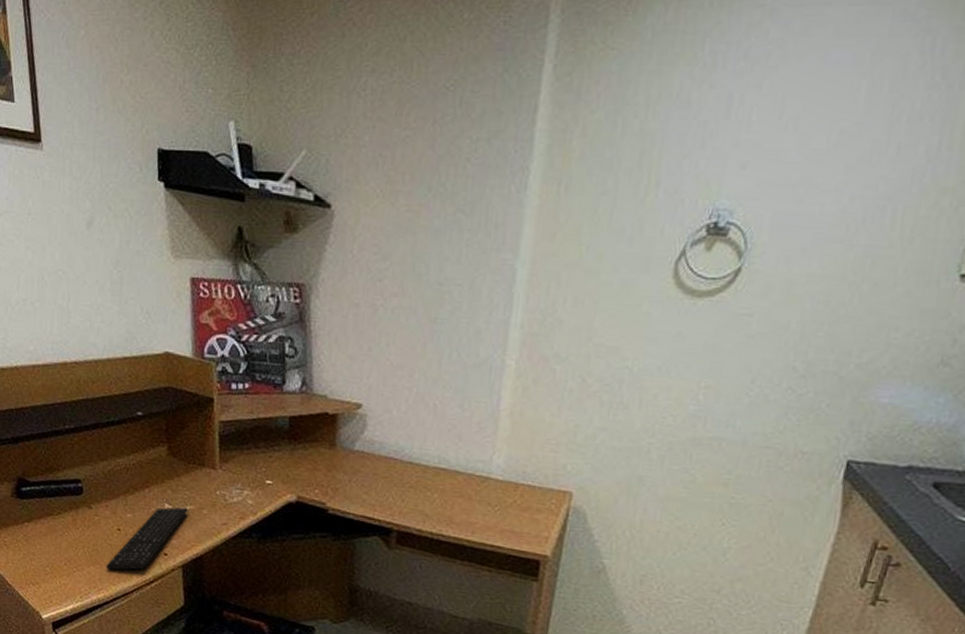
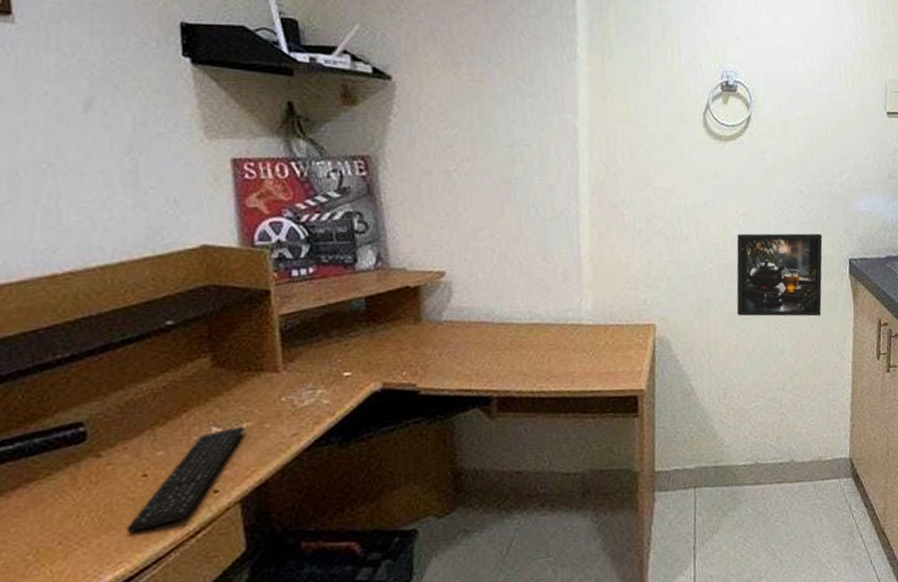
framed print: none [674,409,814,521] -> present [736,233,823,317]

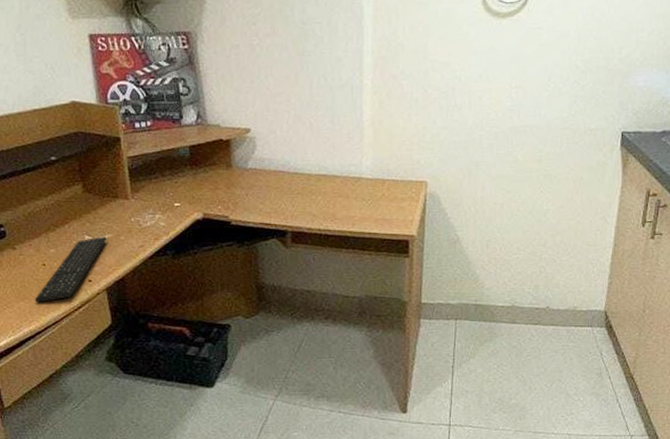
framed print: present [736,233,823,317] -> none [504,104,595,183]

